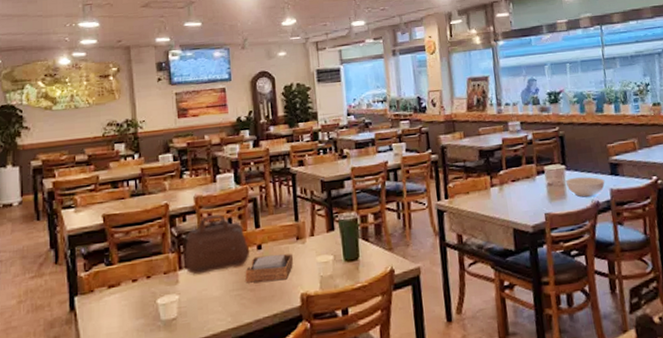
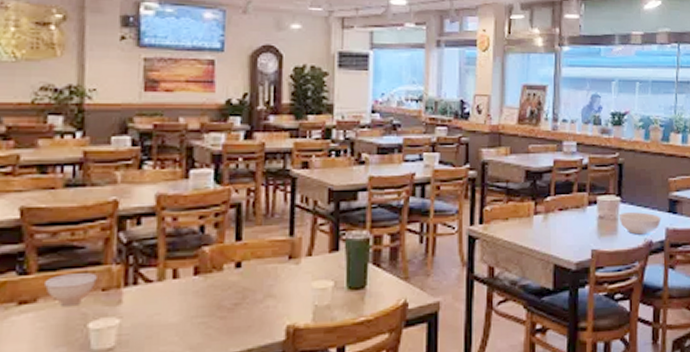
bowl: none [123,261,160,288] -> present [43,273,97,307]
handbag: present [184,213,250,275] -> none [133,218,225,294]
napkin holder: present [245,253,294,283] -> none [215,275,282,309]

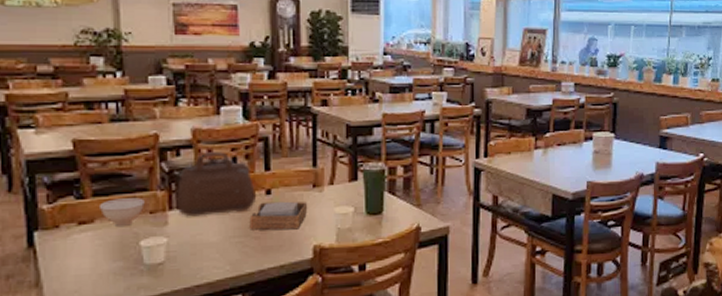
handbag: none [133,218,225,294] -> present [176,150,257,217]
napkin holder: none [215,275,282,309] -> present [249,201,308,230]
bowl: present [618,212,662,235] -> none [612,148,652,168]

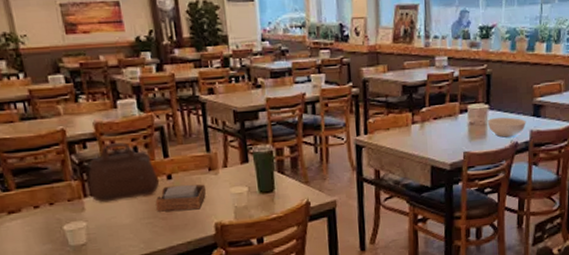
bowl: present [98,198,145,228] -> none [22,188,62,215]
bowl: none [612,148,652,168] -> present [487,117,526,138]

